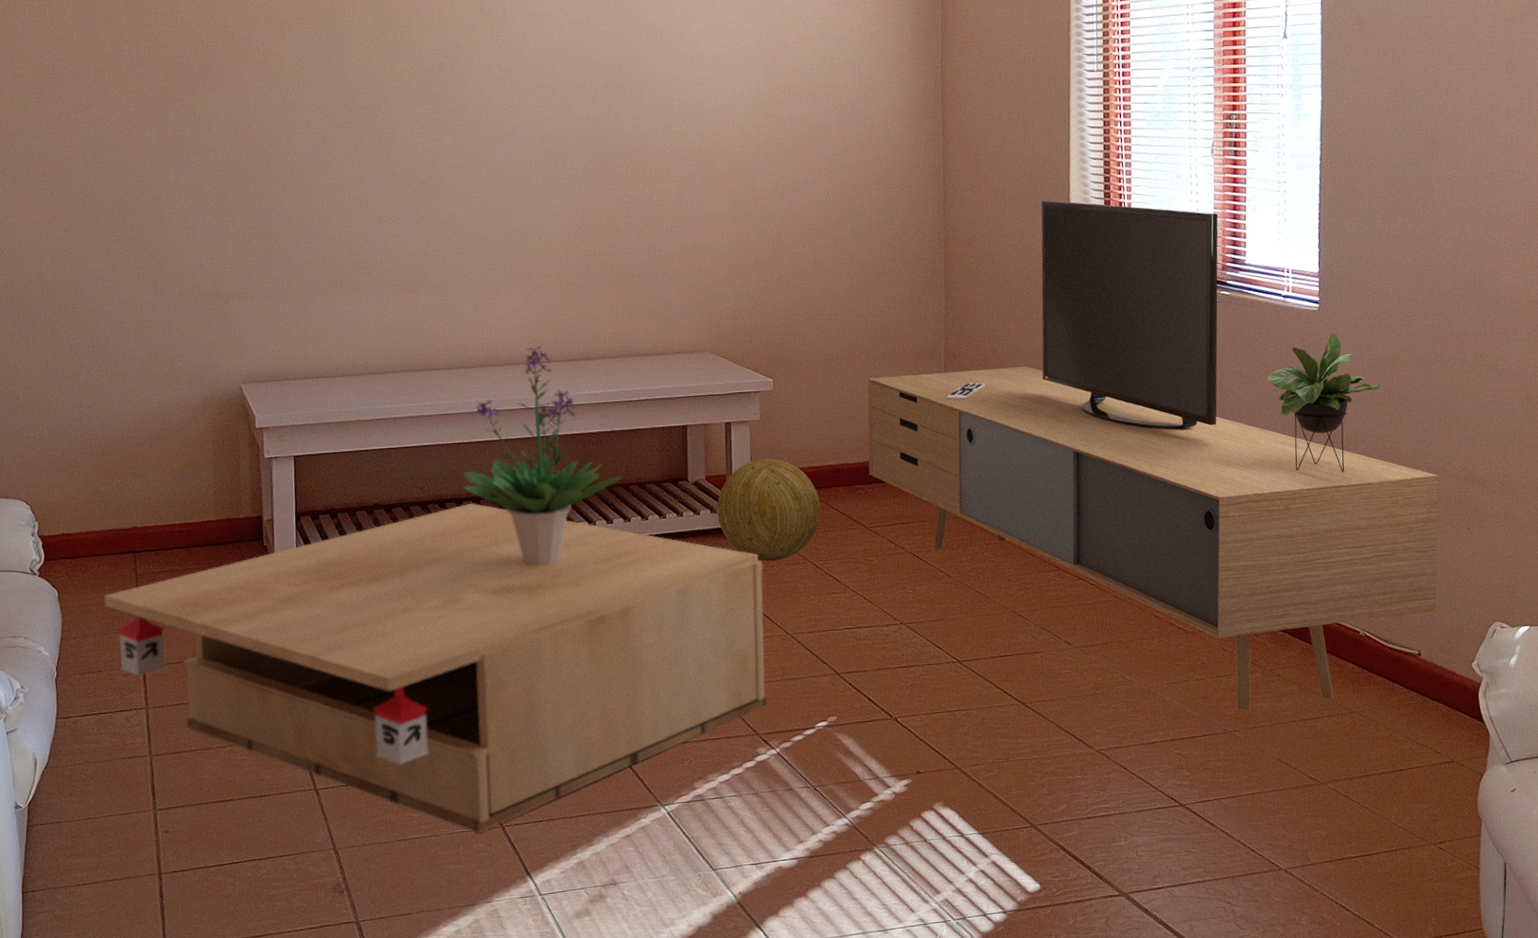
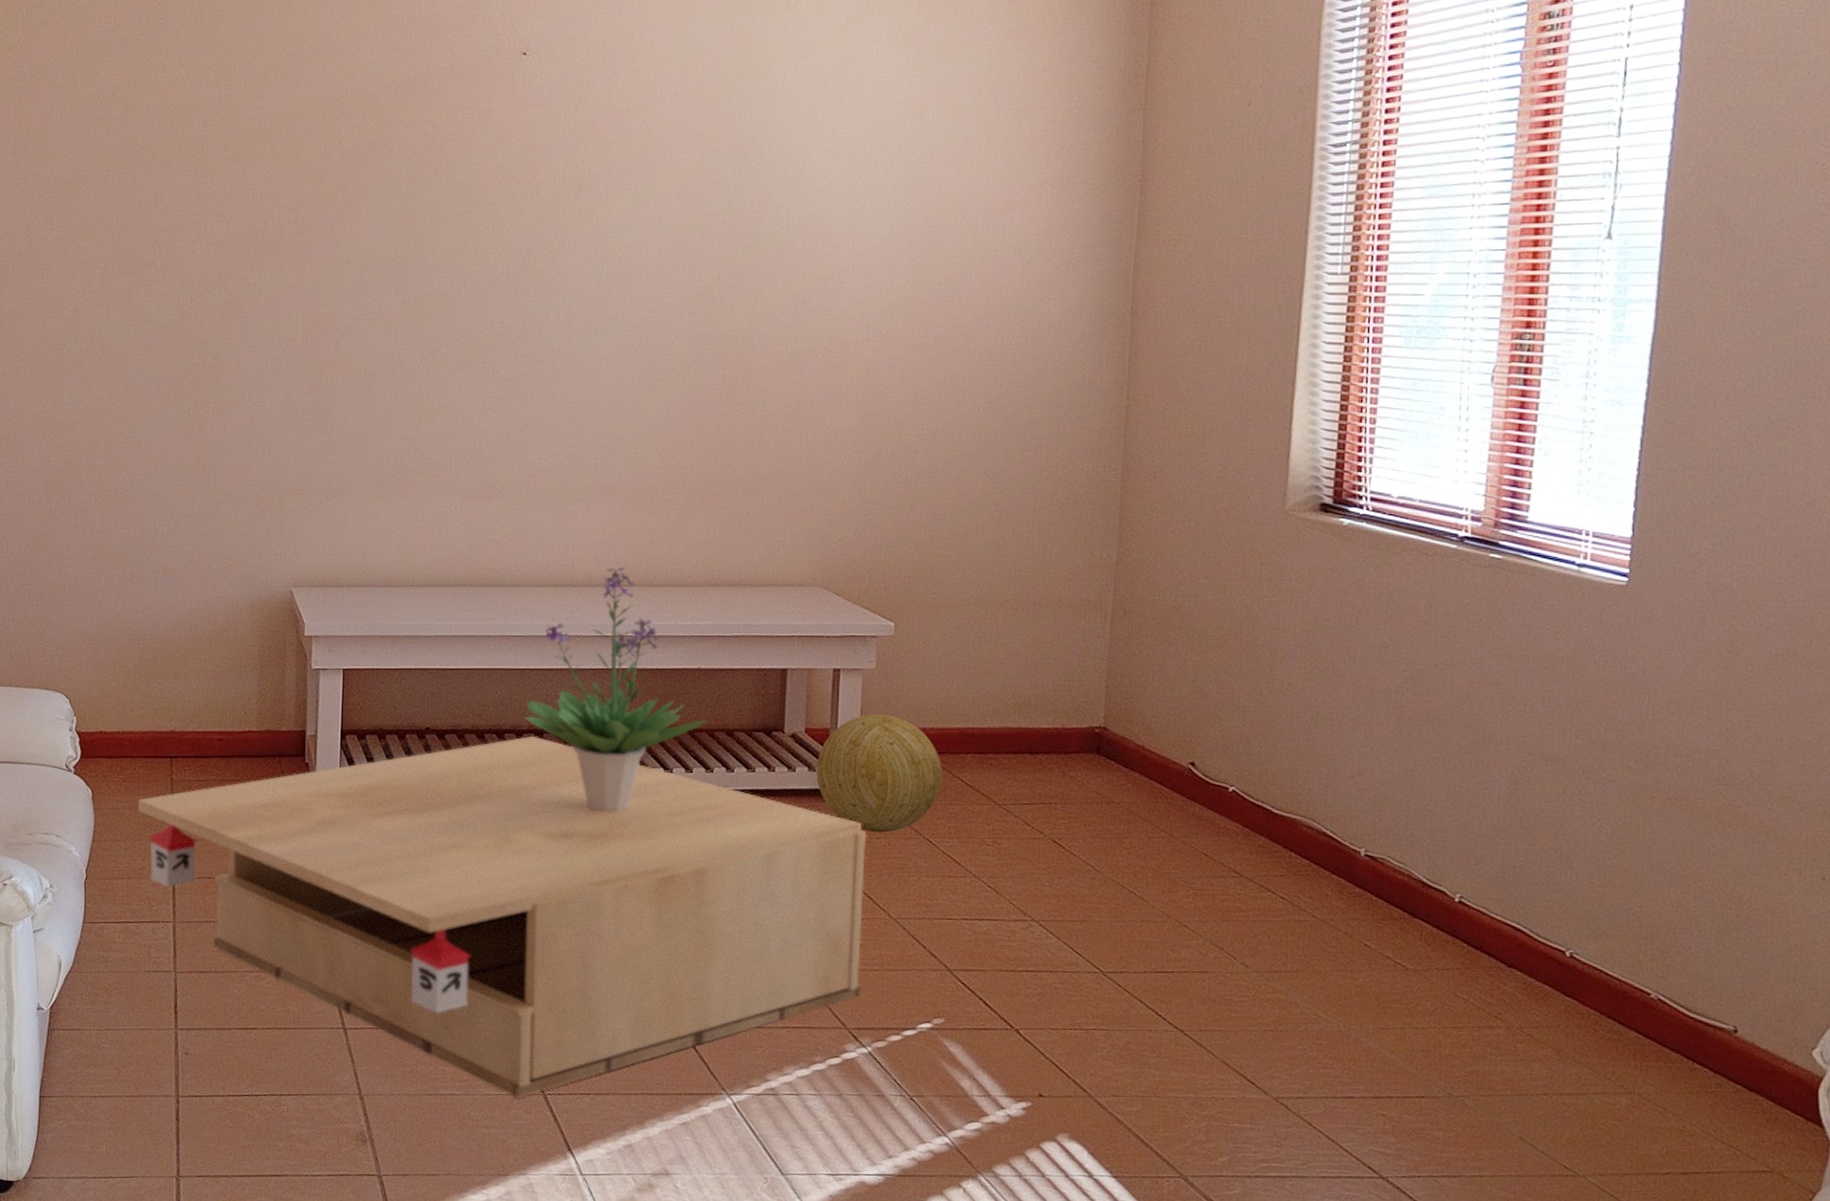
media console: present [867,200,1439,711] -> none [1005,430,1784,1075]

